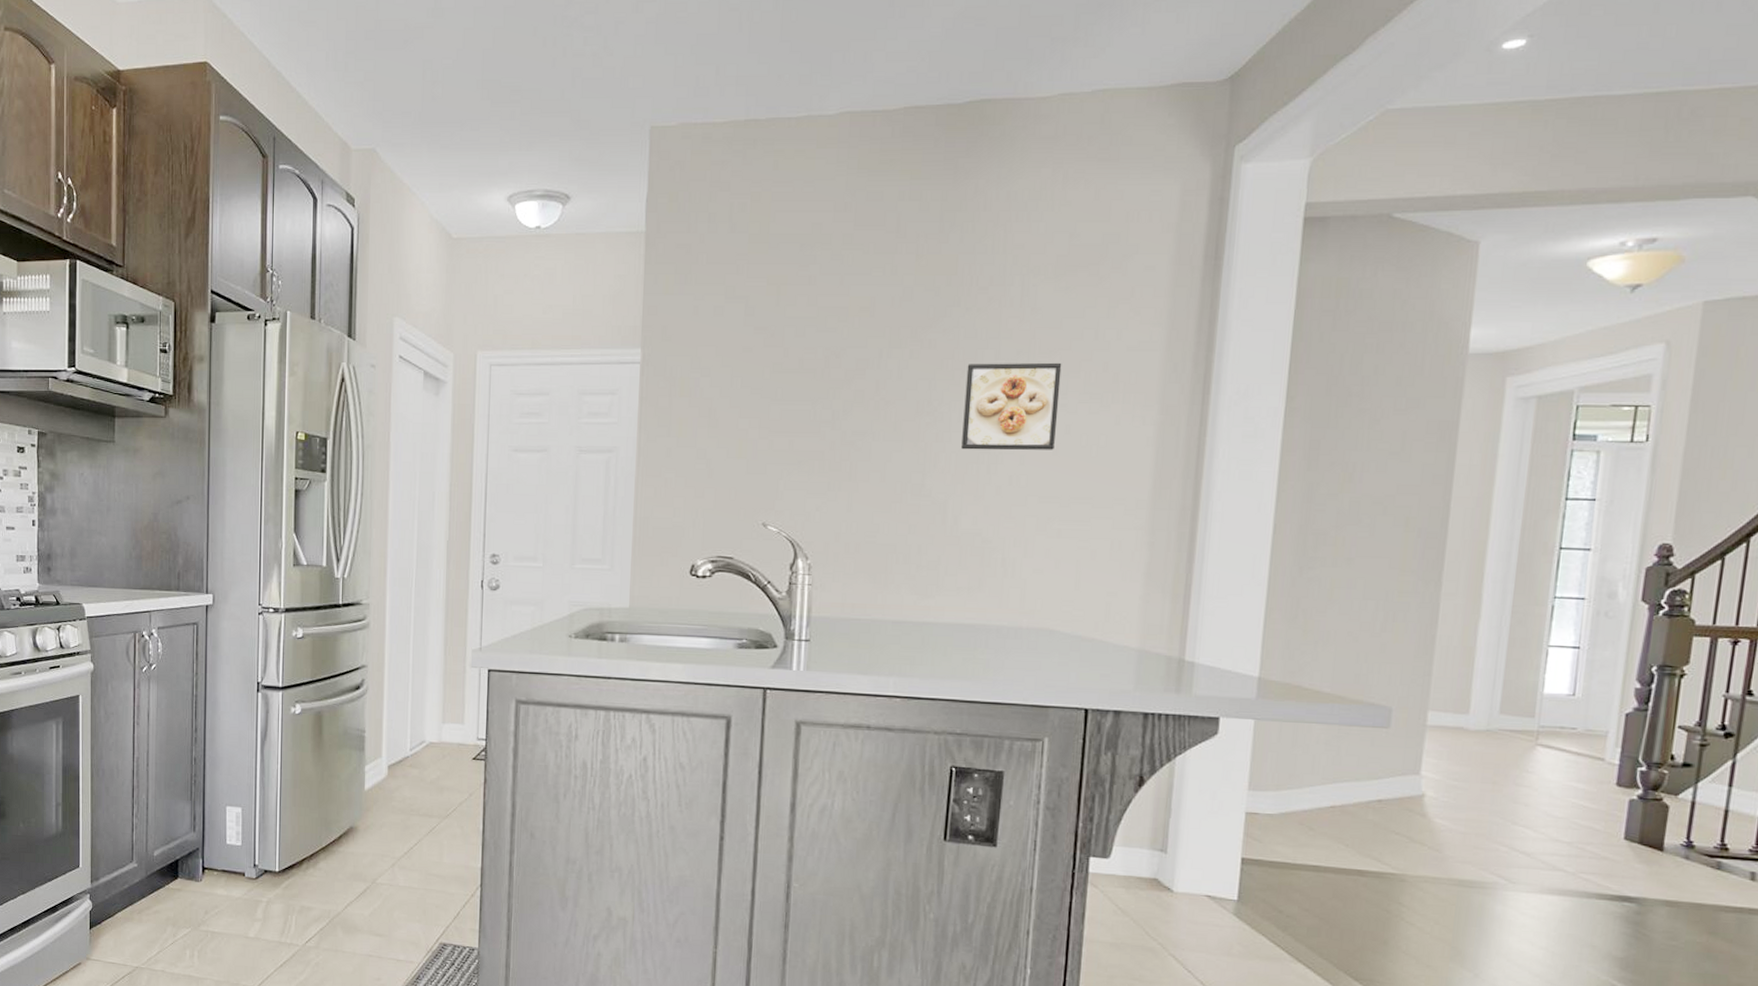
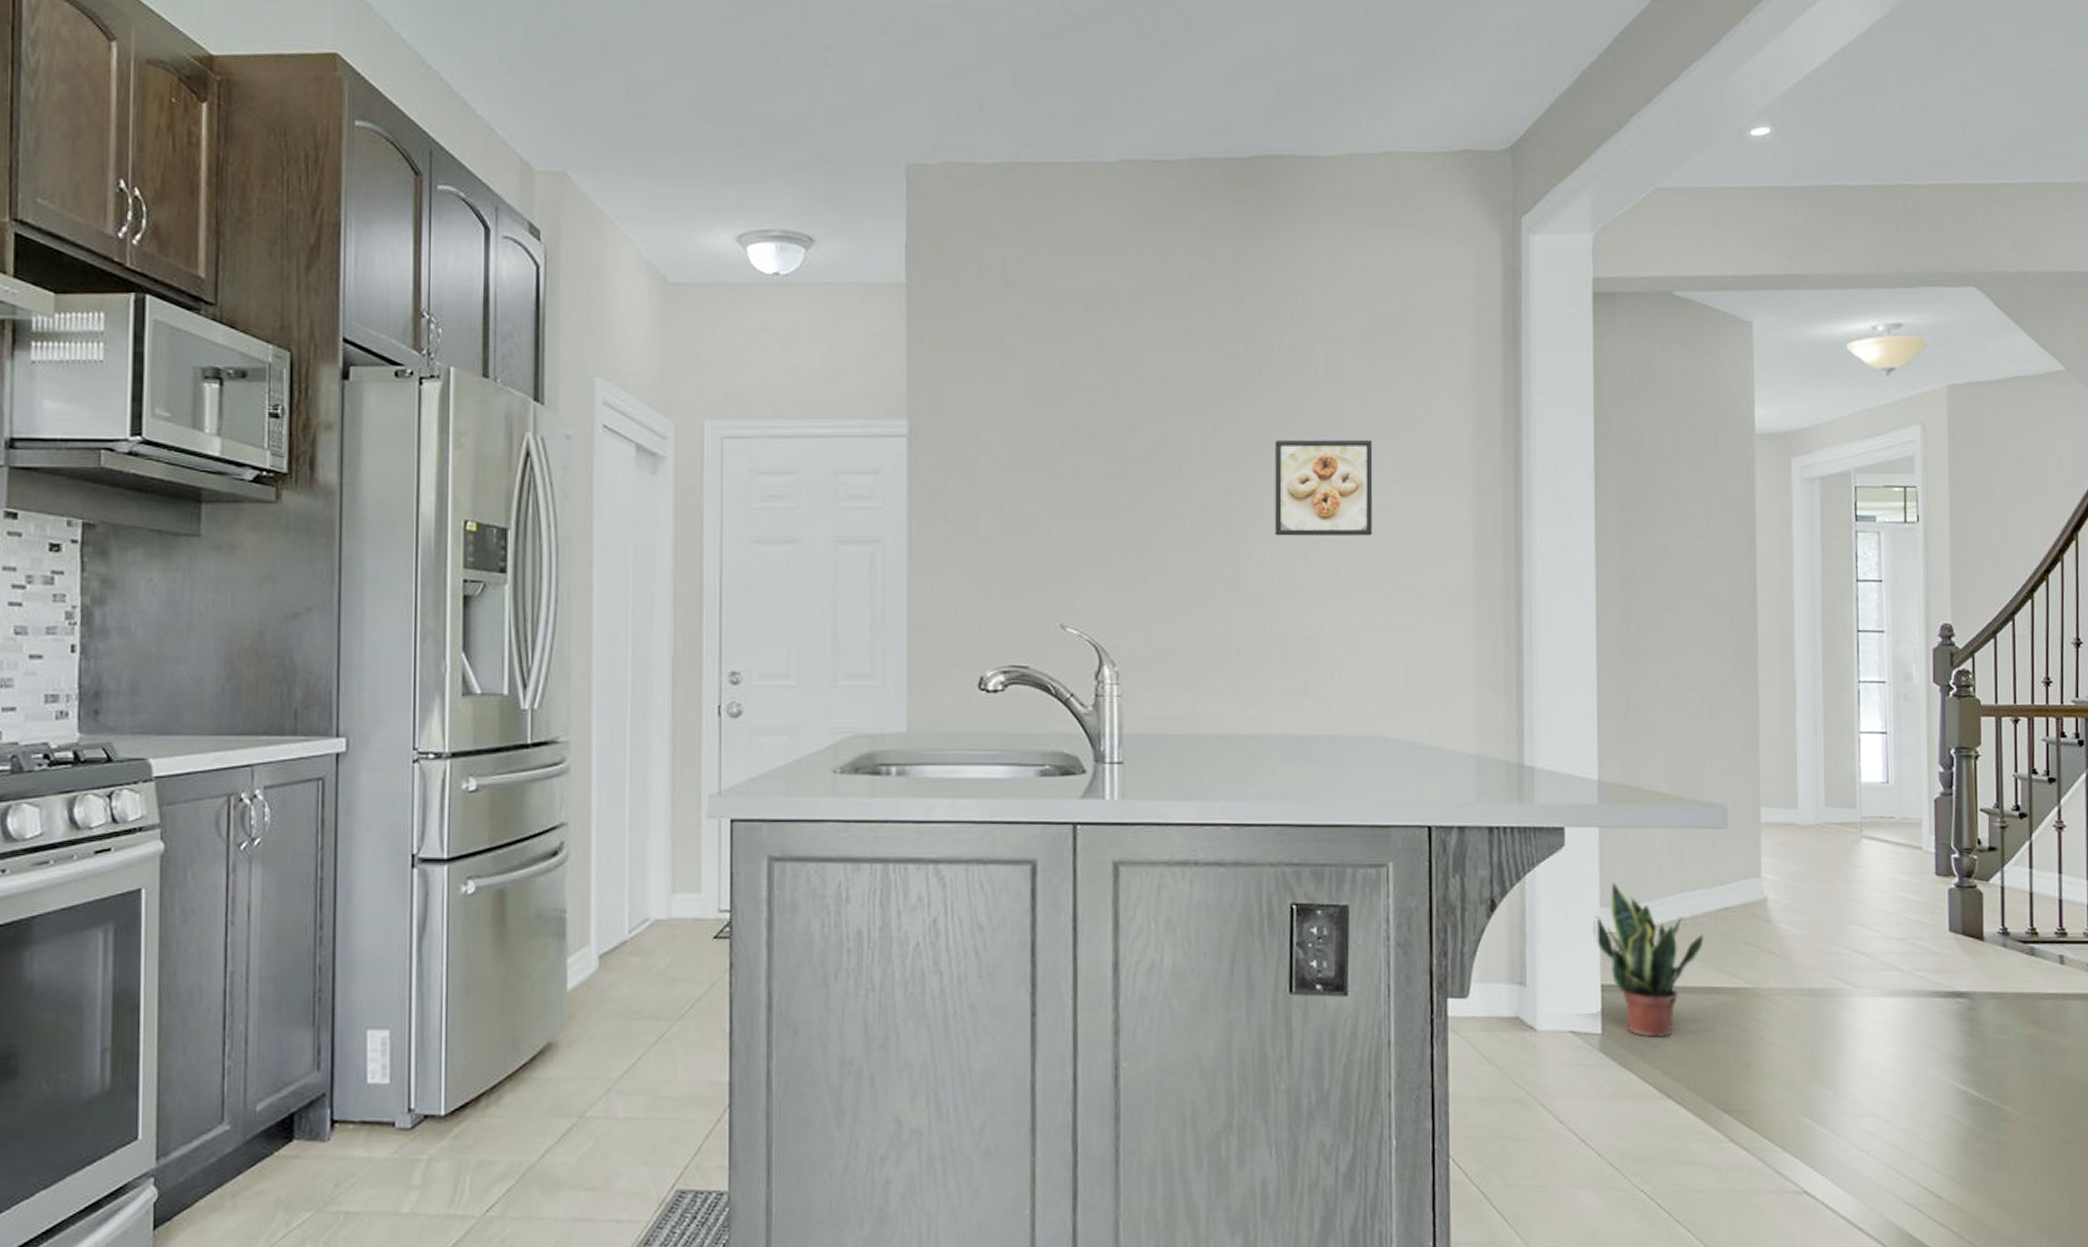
potted plant: none [1238,769,1353,909] -> present [1592,882,1705,1037]

